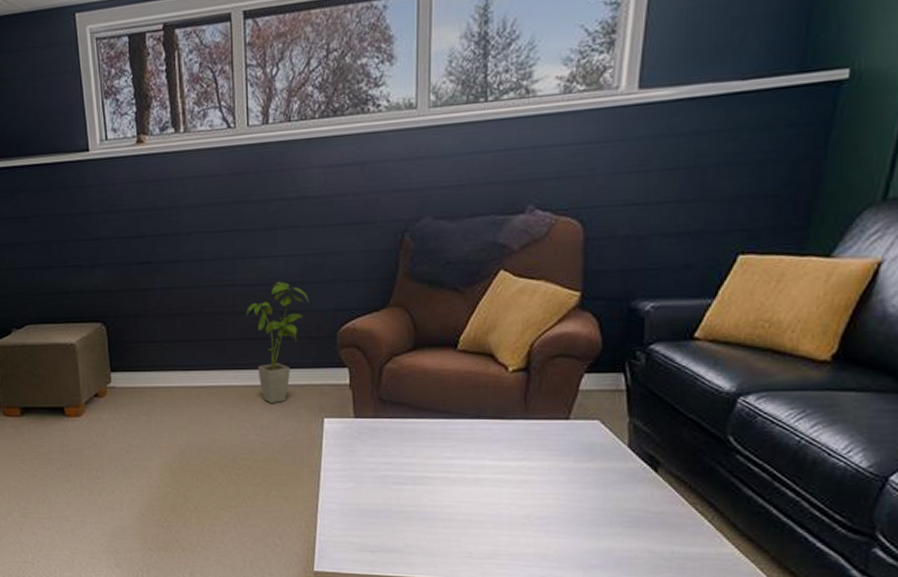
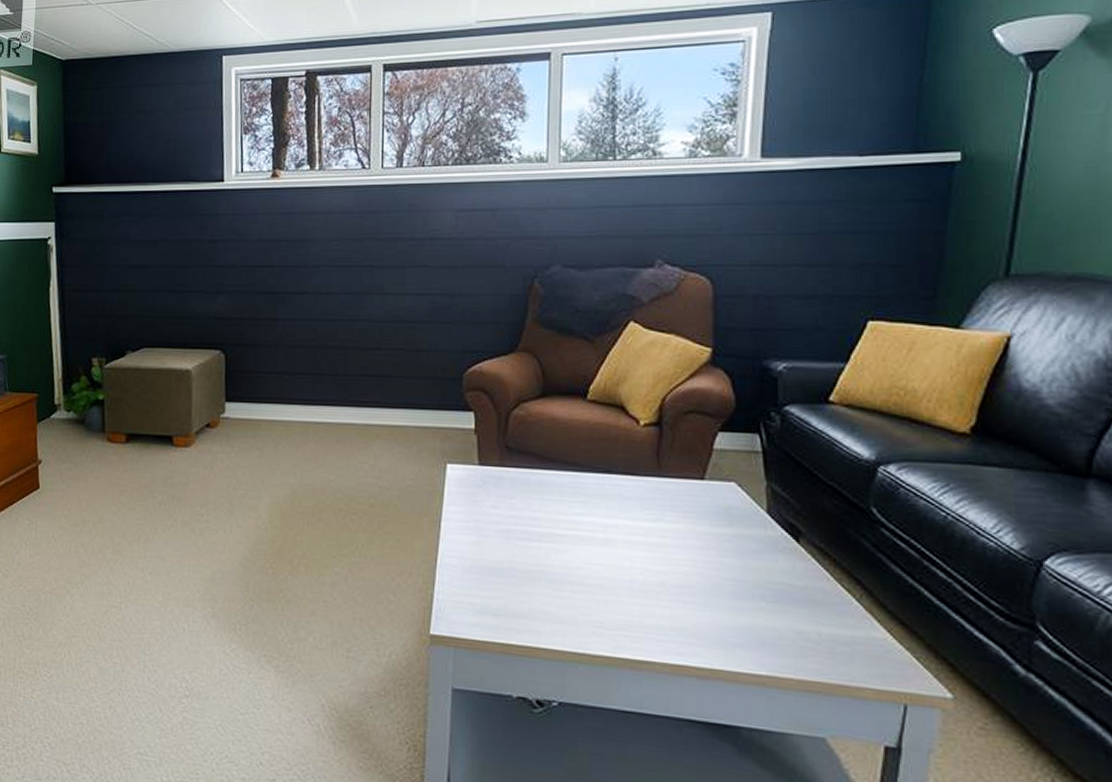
house plant: present [246,281,309,404] -> none [371,319,436,446]

